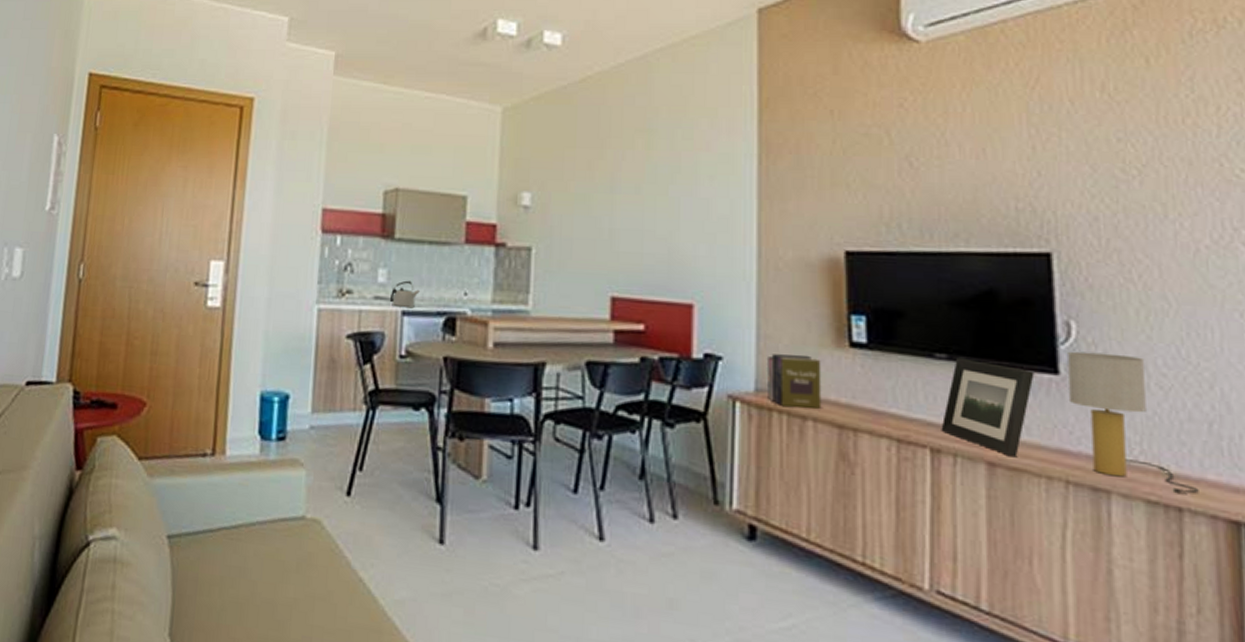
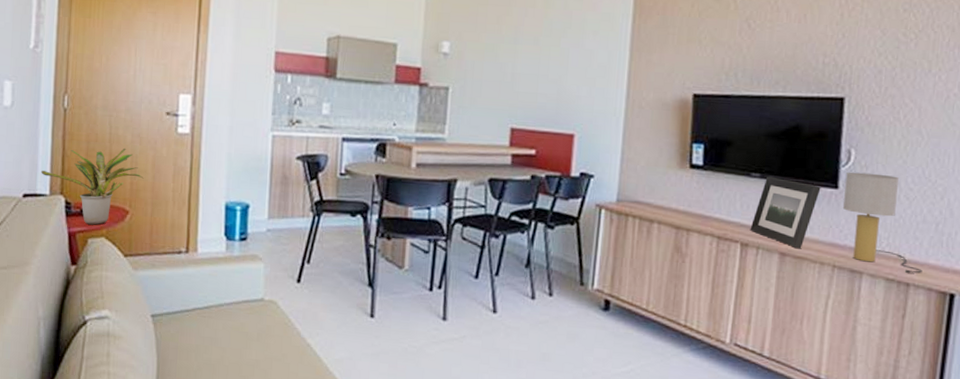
potted plant: none [48,325,166,420] -> present [41,148,144,225]
kettle: present [389,280,420,309] -> none [332,113,357,136]
books: present [768,354,822,410] -> none [626,173,668,215]

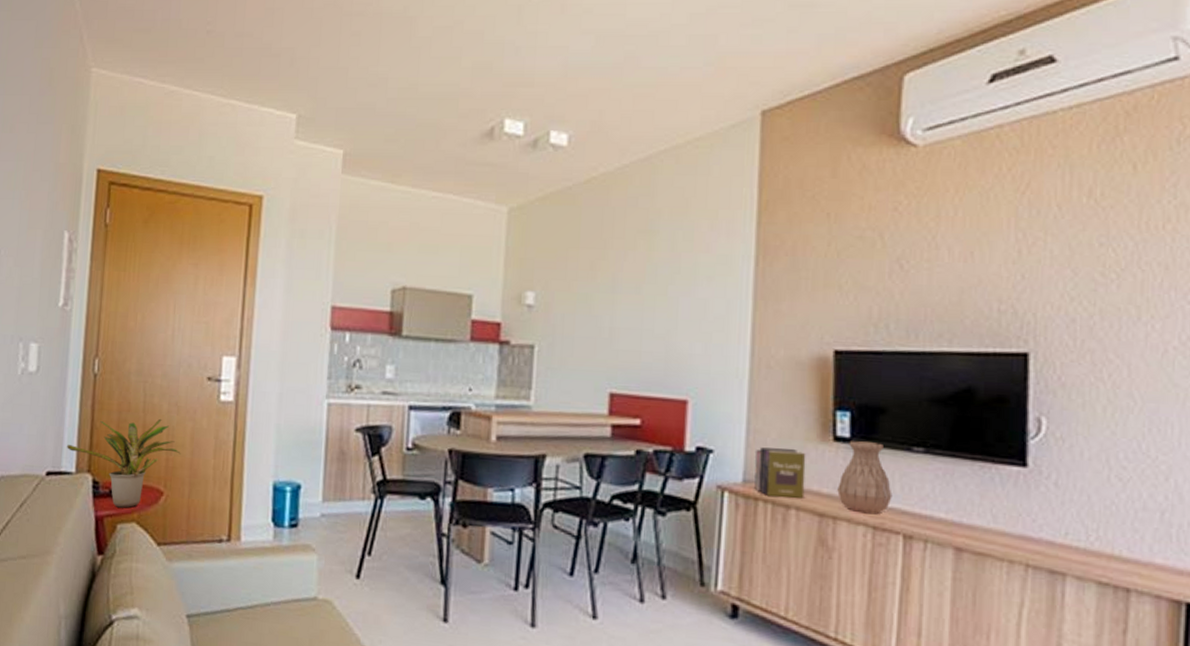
books: none [626,173,668,215] -> present [754,447,806,500]
vase: none [691,168,734,227] -> present [837,441,893,515]
picture frame: present [750,176,821,249] -> none [914,451,1004,543]
table lamp: present [843,171,922,274] -> none [1035,445,1146,577]

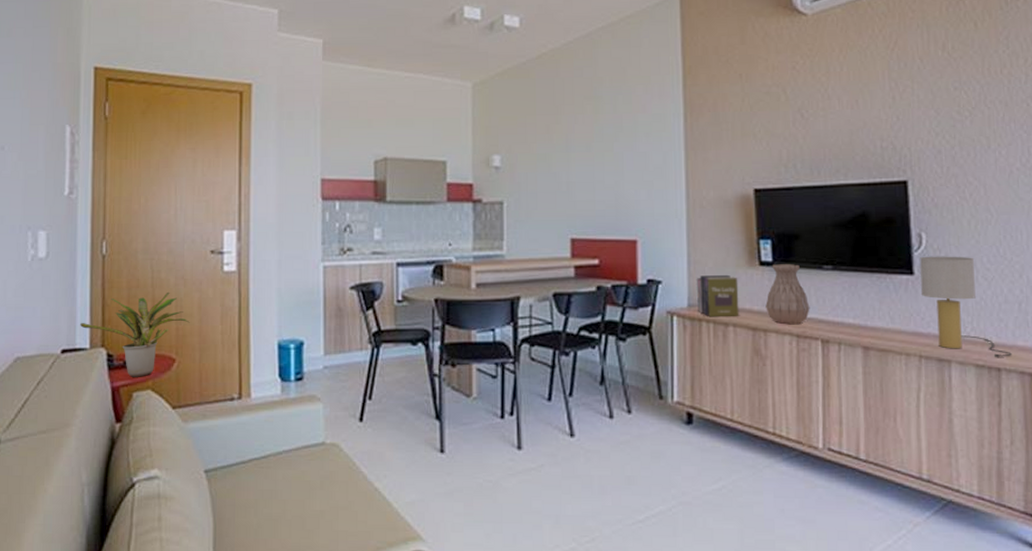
table lamp: none [1035,445,1146,577] -> present [920,256,1012,358]

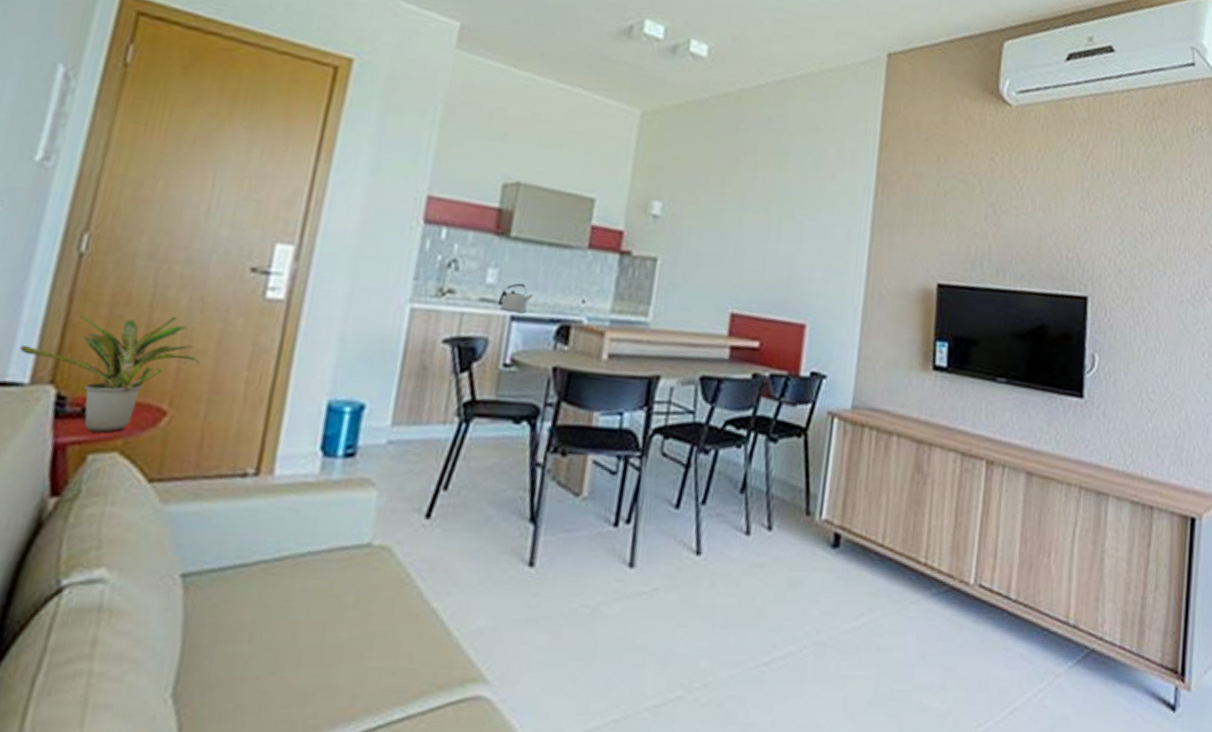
kettle: none [385,236,411,260] -> present [497,283,533,314]
books: present [697,274,739,317] -> none [862,374,909,427]
vase: present [766,264,810,325] -> none [933,370,979,441]
table lamp: present [920,256,1012,358] -> none [1089,379,1165,496]

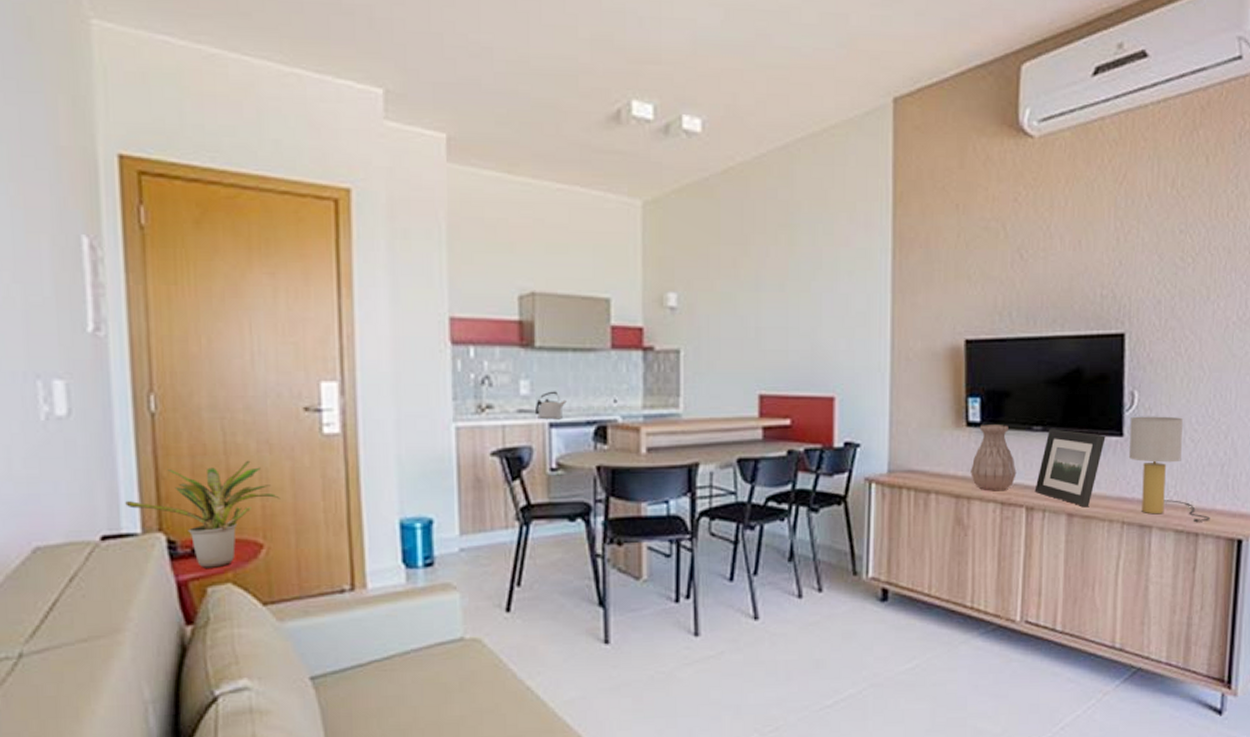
vase: none [933,370,979,441] -> present [971,425,1017,492]
picture frame: none [995,382,1067,468] -> present [1034,429,1106,508]
table lamp: none [1089,379,1165,496] -> present [1129,416,1210,523]

